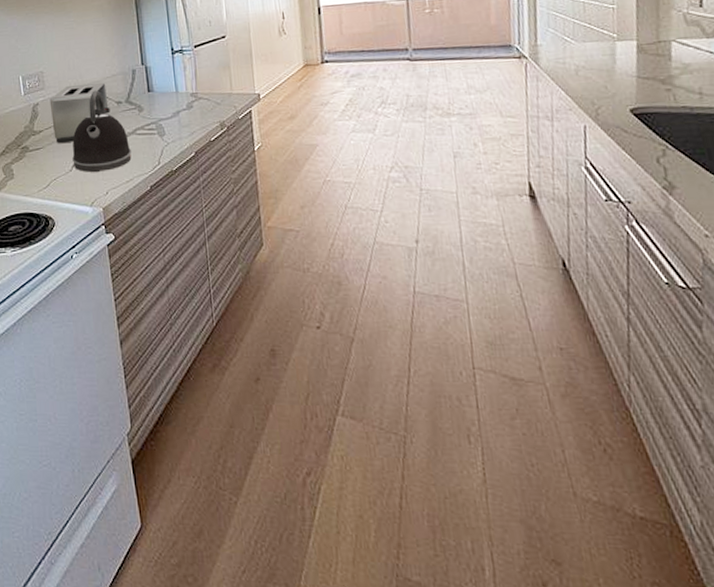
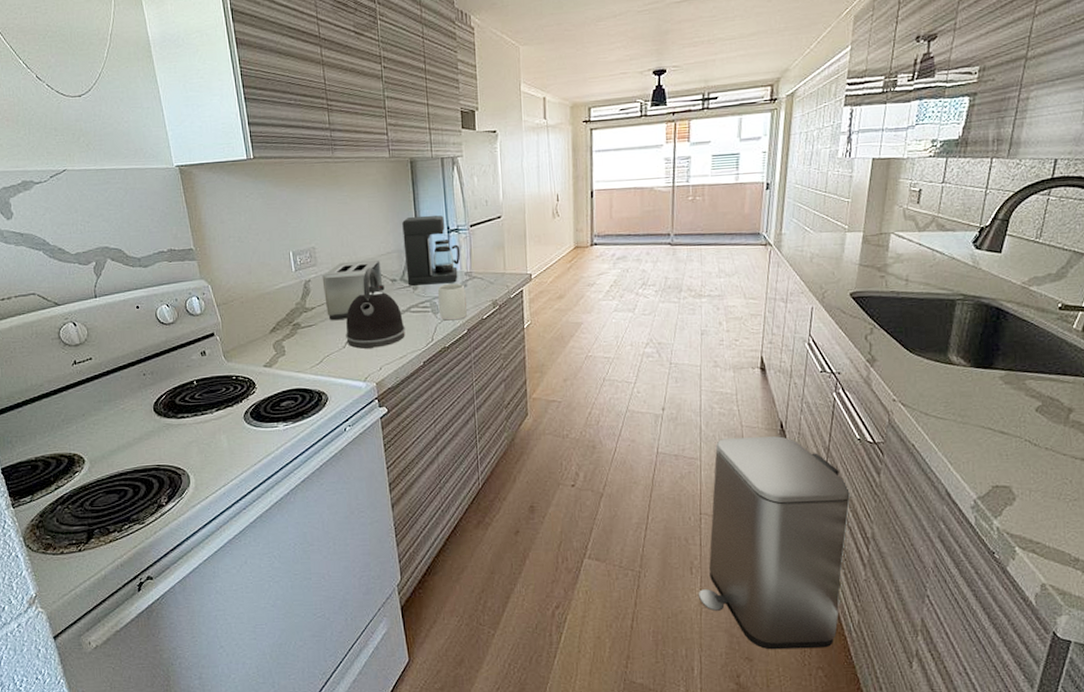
coffee maker: none [126,36,186,109] -> present [402,215,461,287]
mug: none [163,104,194,143] -> present [437,283,468,321]
pedal bin: none [480,277,673,557] -> present [698,436,852,650]

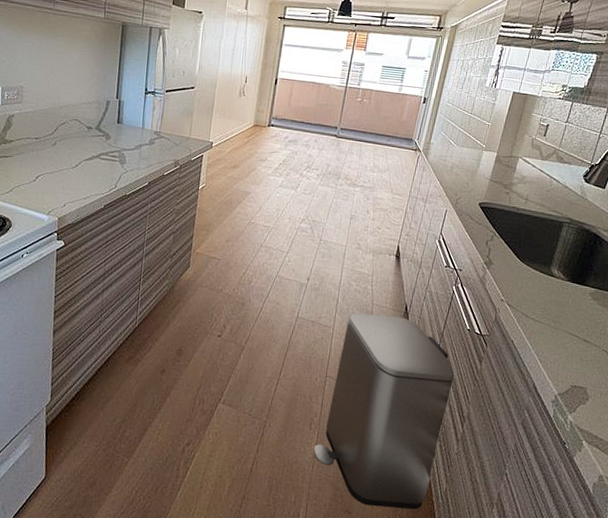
toaster: present [322,259,385,320] -> none [24,104,81,156]
kettle: present [346,267,406,349] -> none [37,113,94,187]
coffee maker: present [402,215,461,287] -> none [101,74,154,139]
mug: present [437,283,468,321] -> none [125,138,153,173]

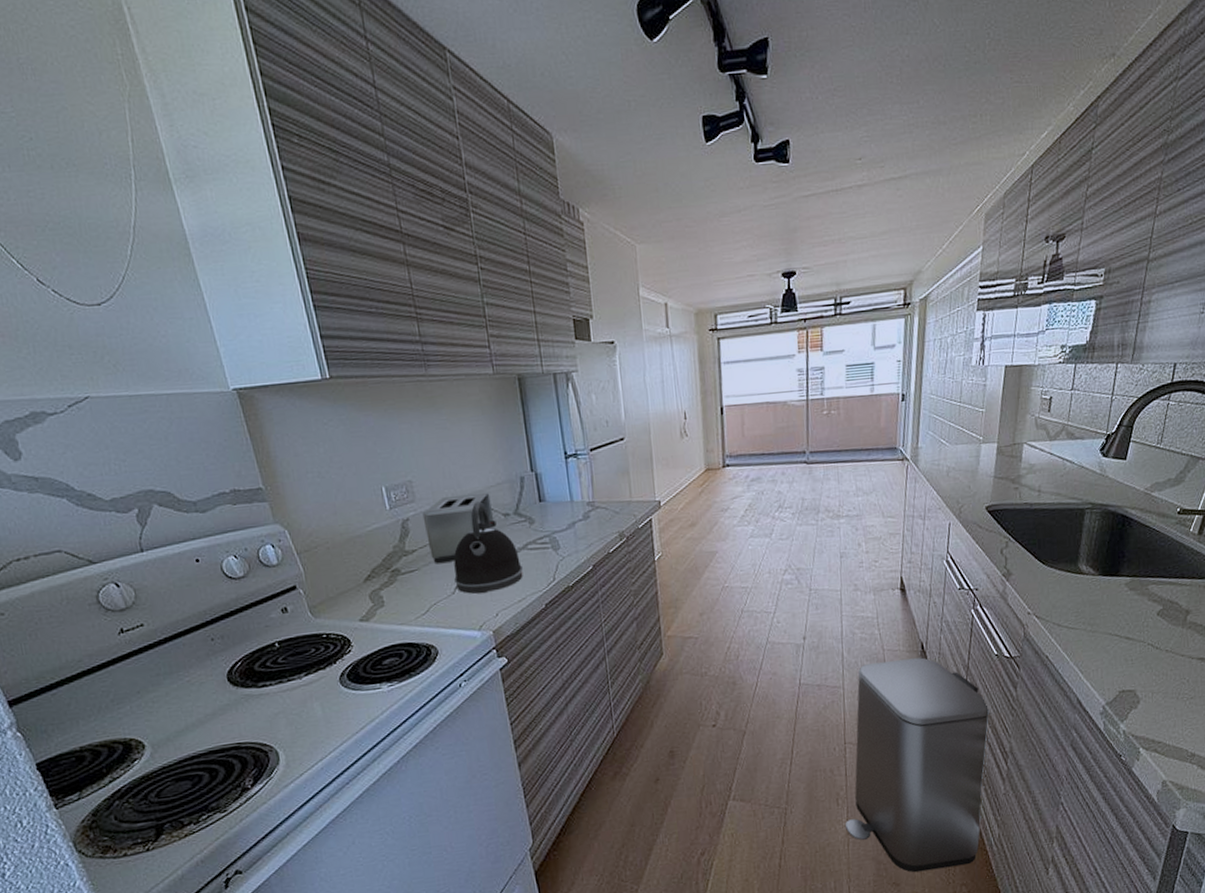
toaster: none [24,104,81,156] -> present [422,492,497,563]
kettle: none [37,113,94,187] -> present [453,501,524,594]

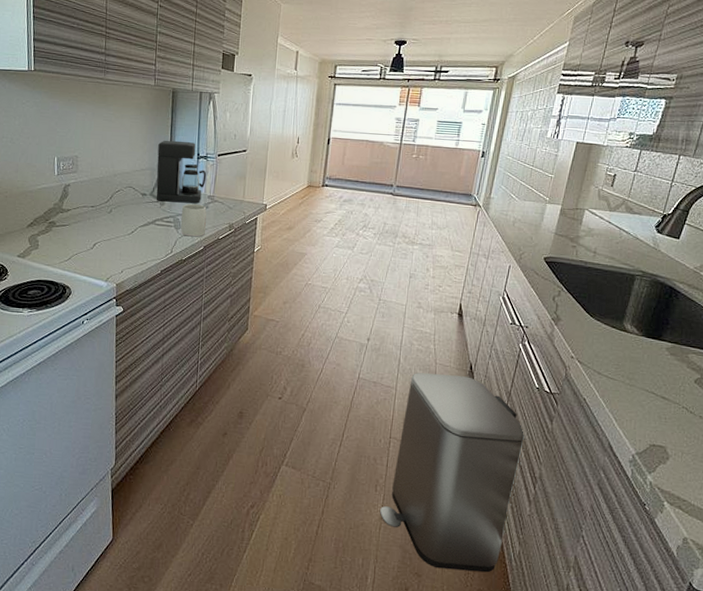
toaster: present [422,492,497,563] -> none [80,172,135,223]
kettle: present [453,501,524,594] -> none [95,180,150,253]
coffee maker: none [512,438,581,521] -> present [156,140,207,204]
mug: none [557,514,592,557] -> present [180,203,207,237]

